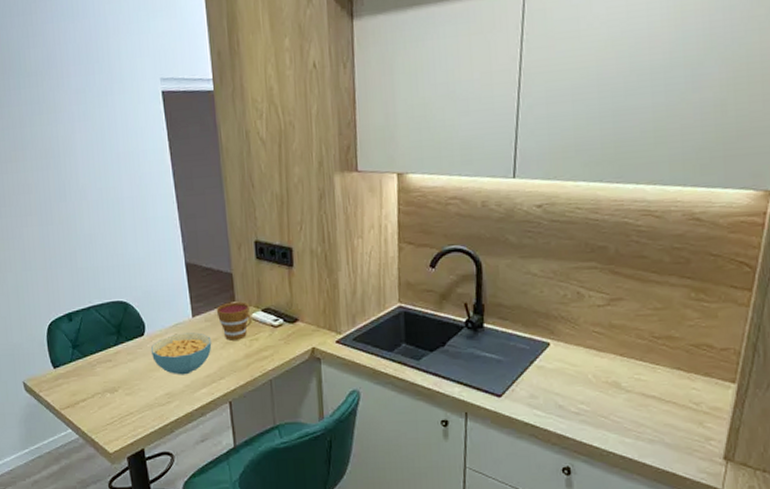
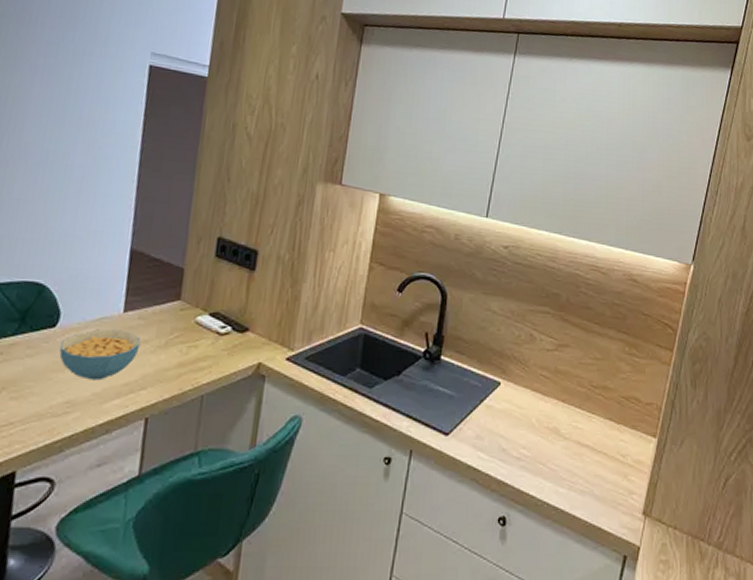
cup: present [216,301,252,341] -> none [154,300,197,345]

